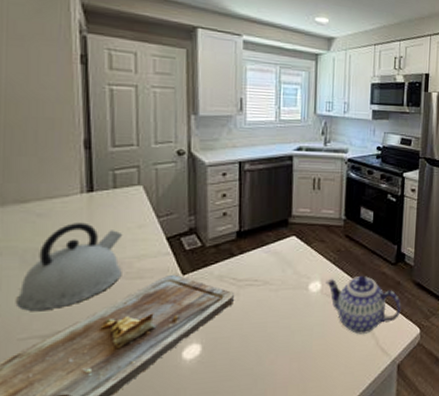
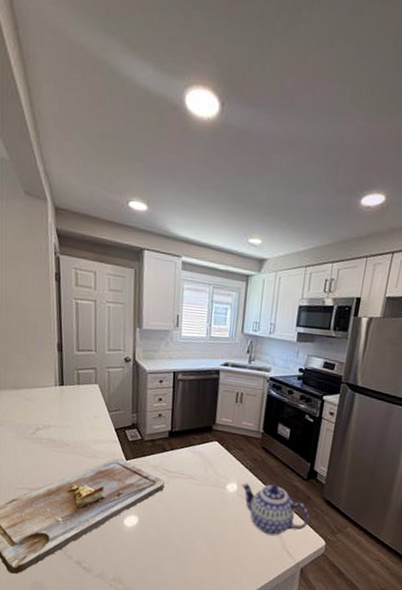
kettle: present [15,222,123,311] -> none [14,408,84,471]

